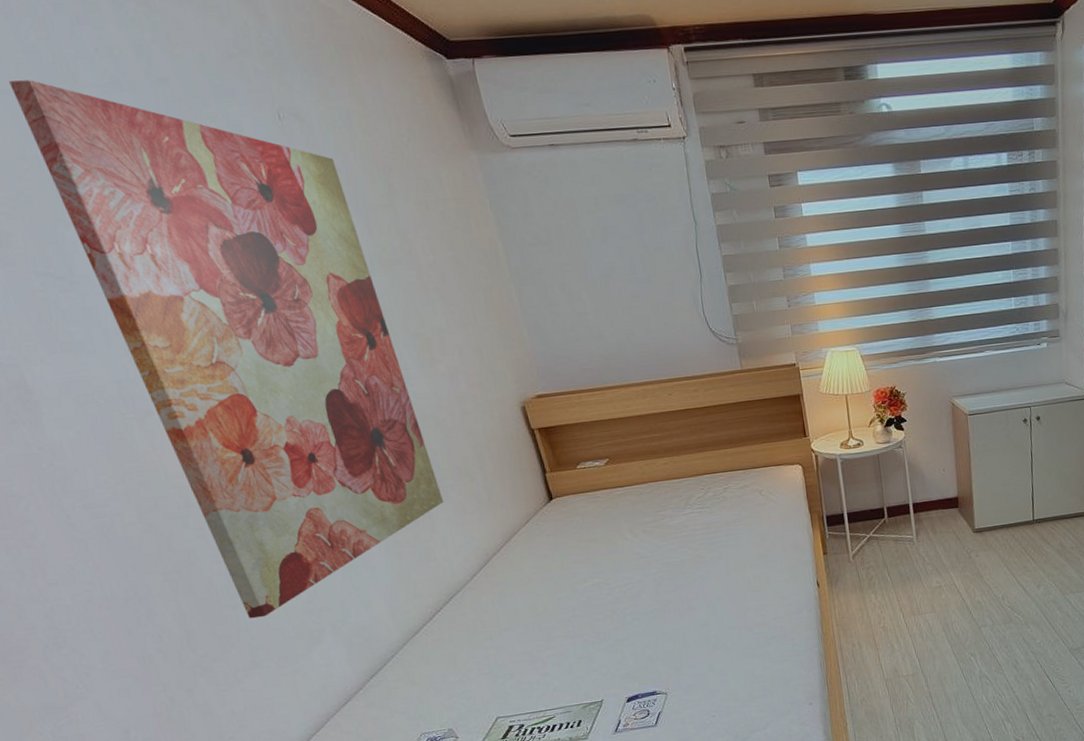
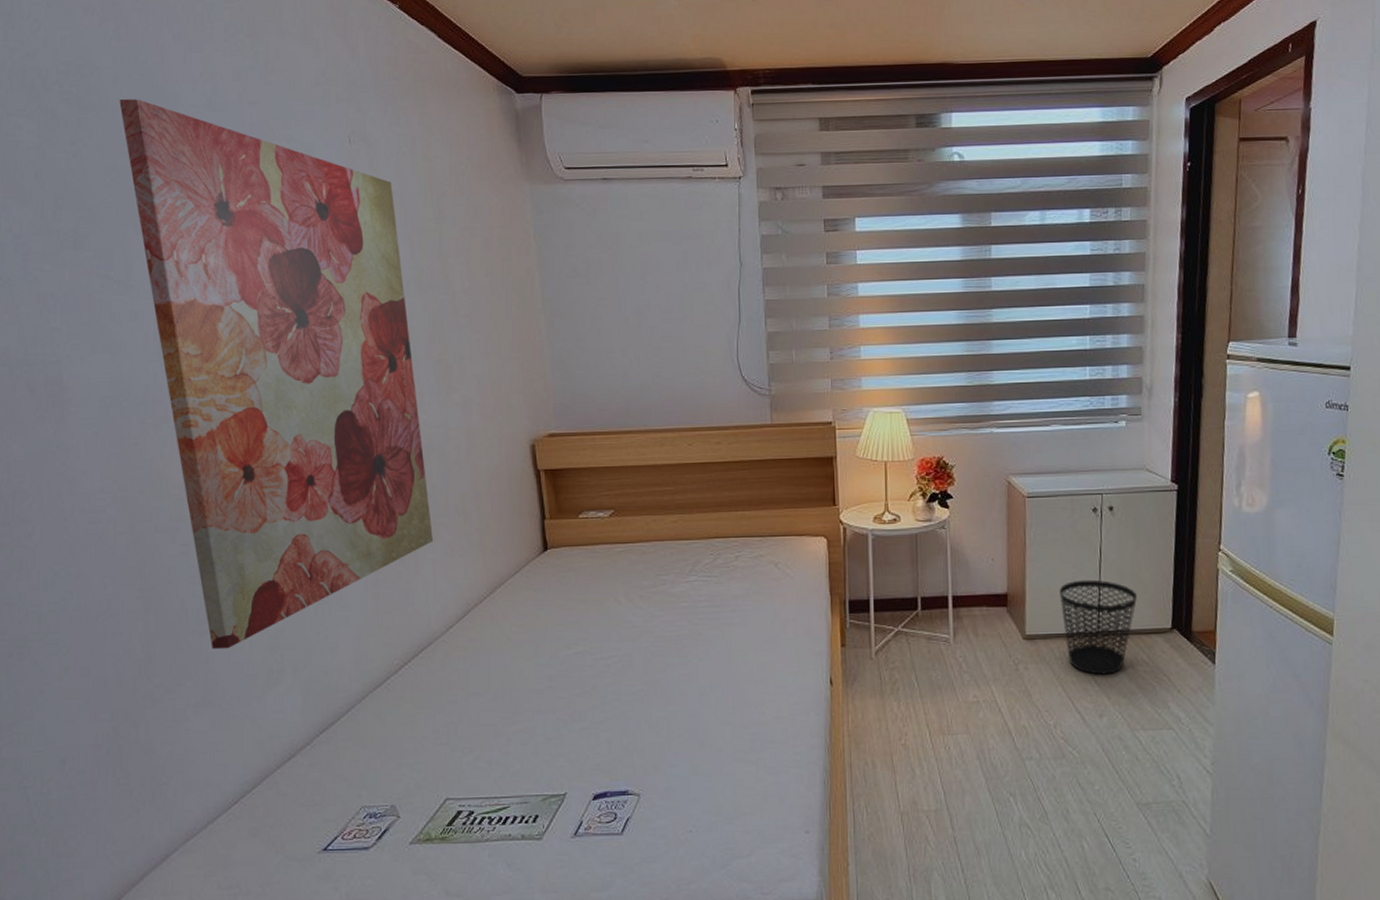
wastebasket: none [999,478,1063,555] -> present [1058,579,1137,675]

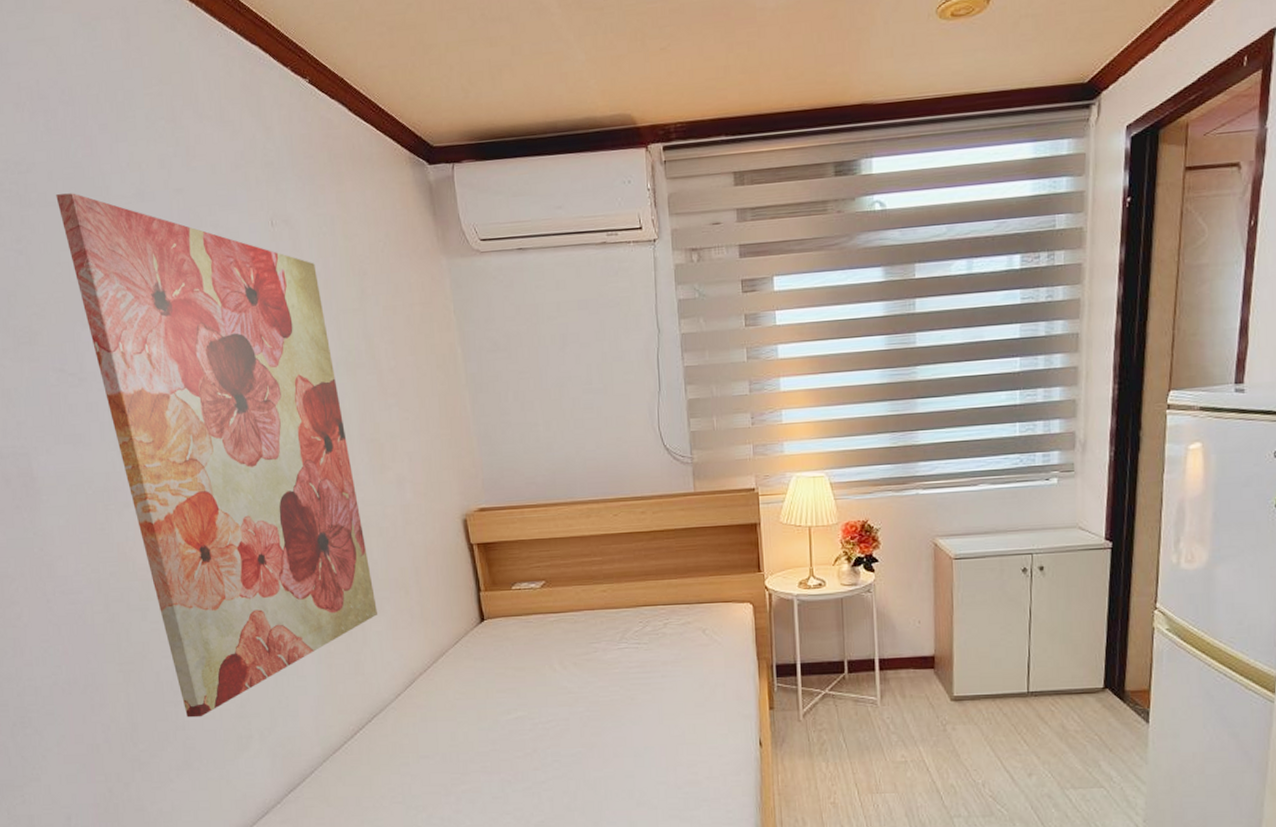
wastebasket: present [1058,579,1137,675] -> none [987,640,1068,735]

